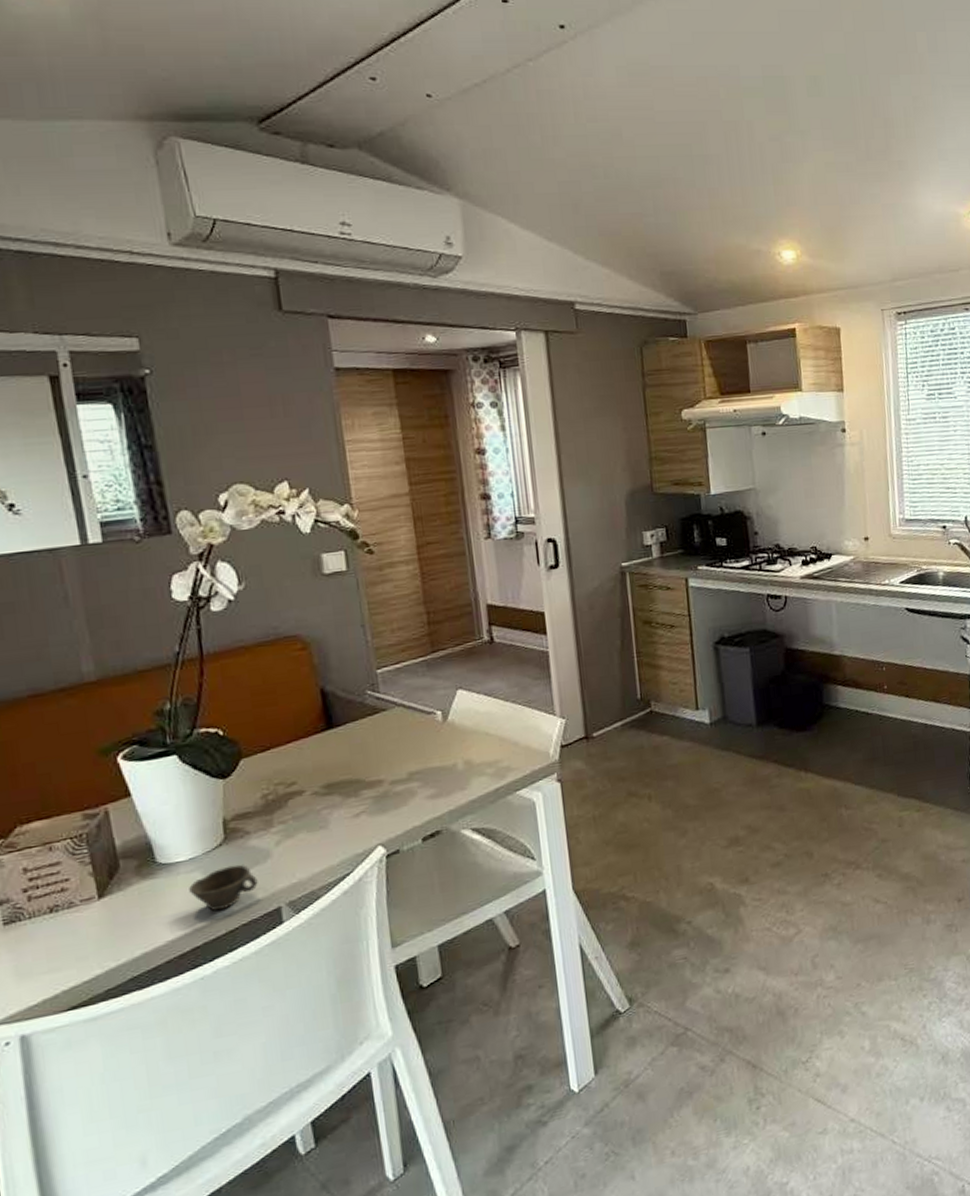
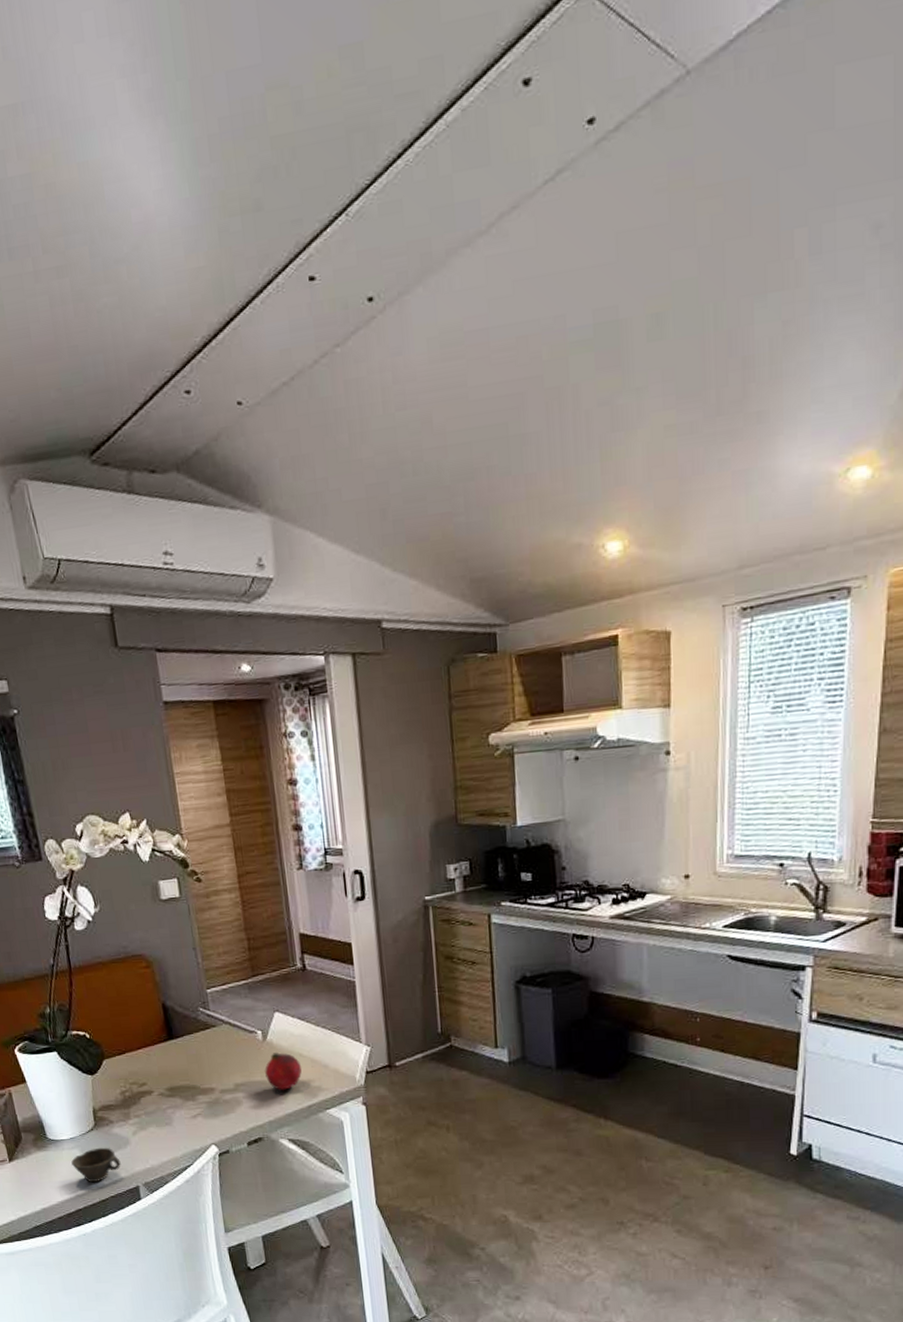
fruit: none [444,733,488,775] -> present [265,1052,302,1090]

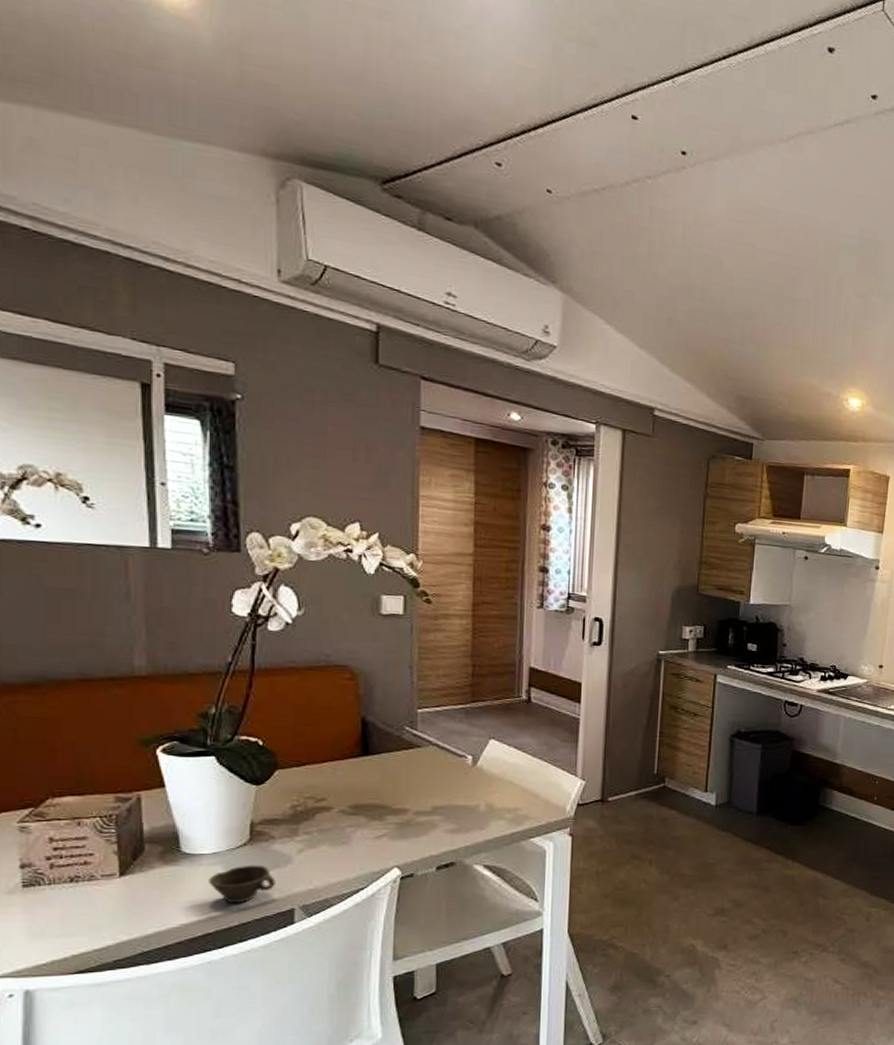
fruit: present [265,1052,302,1090] -> none [469,779,510,816]

